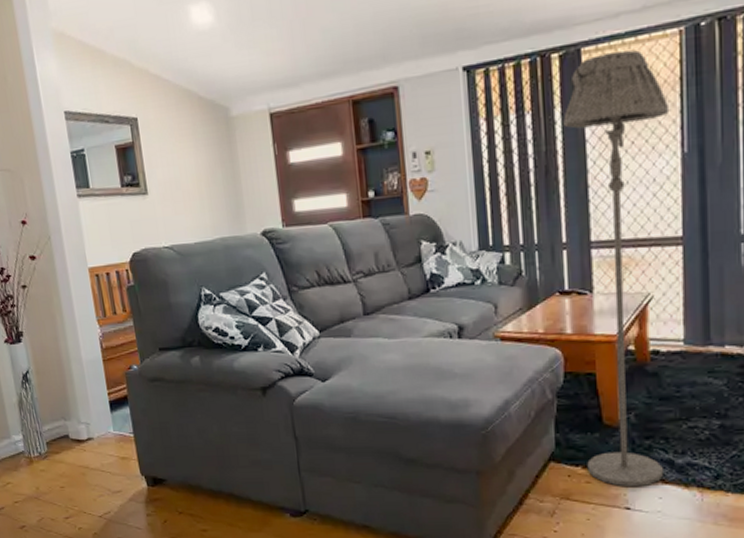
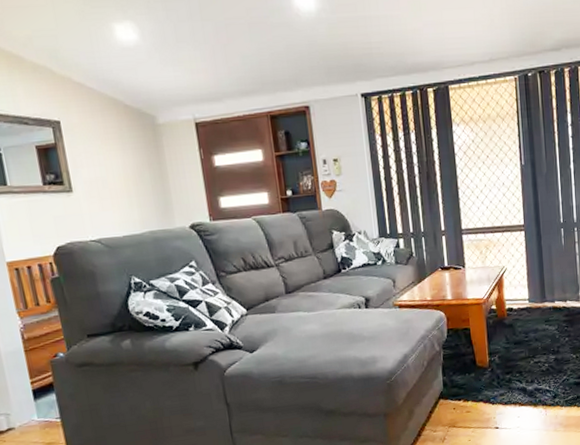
floor lamp: present [563,50,670,487] -> none [438,89,520,412]

